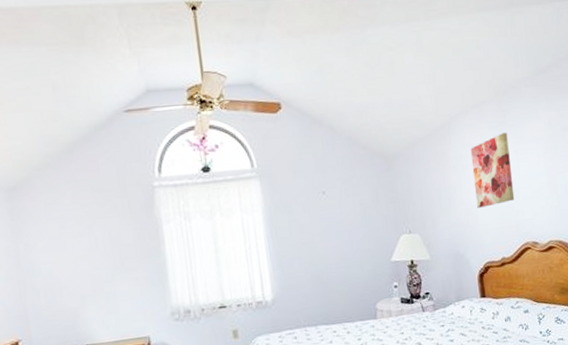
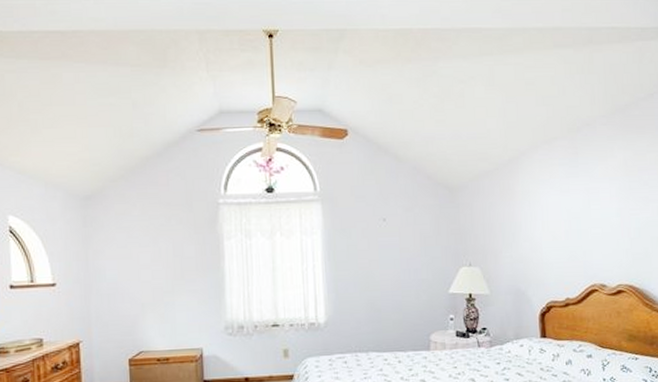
wall art: present [470,132,515,208] -> none [538,170,583,245]

